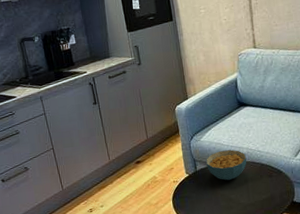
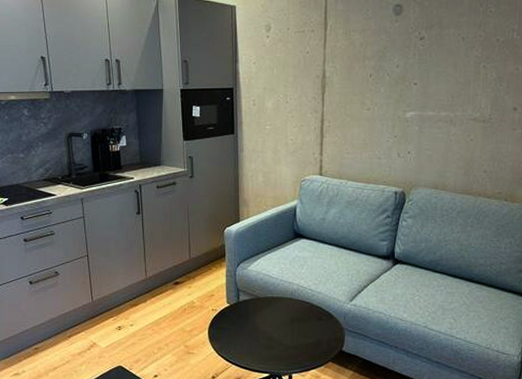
cereal bowl: present [206,149,247,181] -> none [251,283,296,317]

